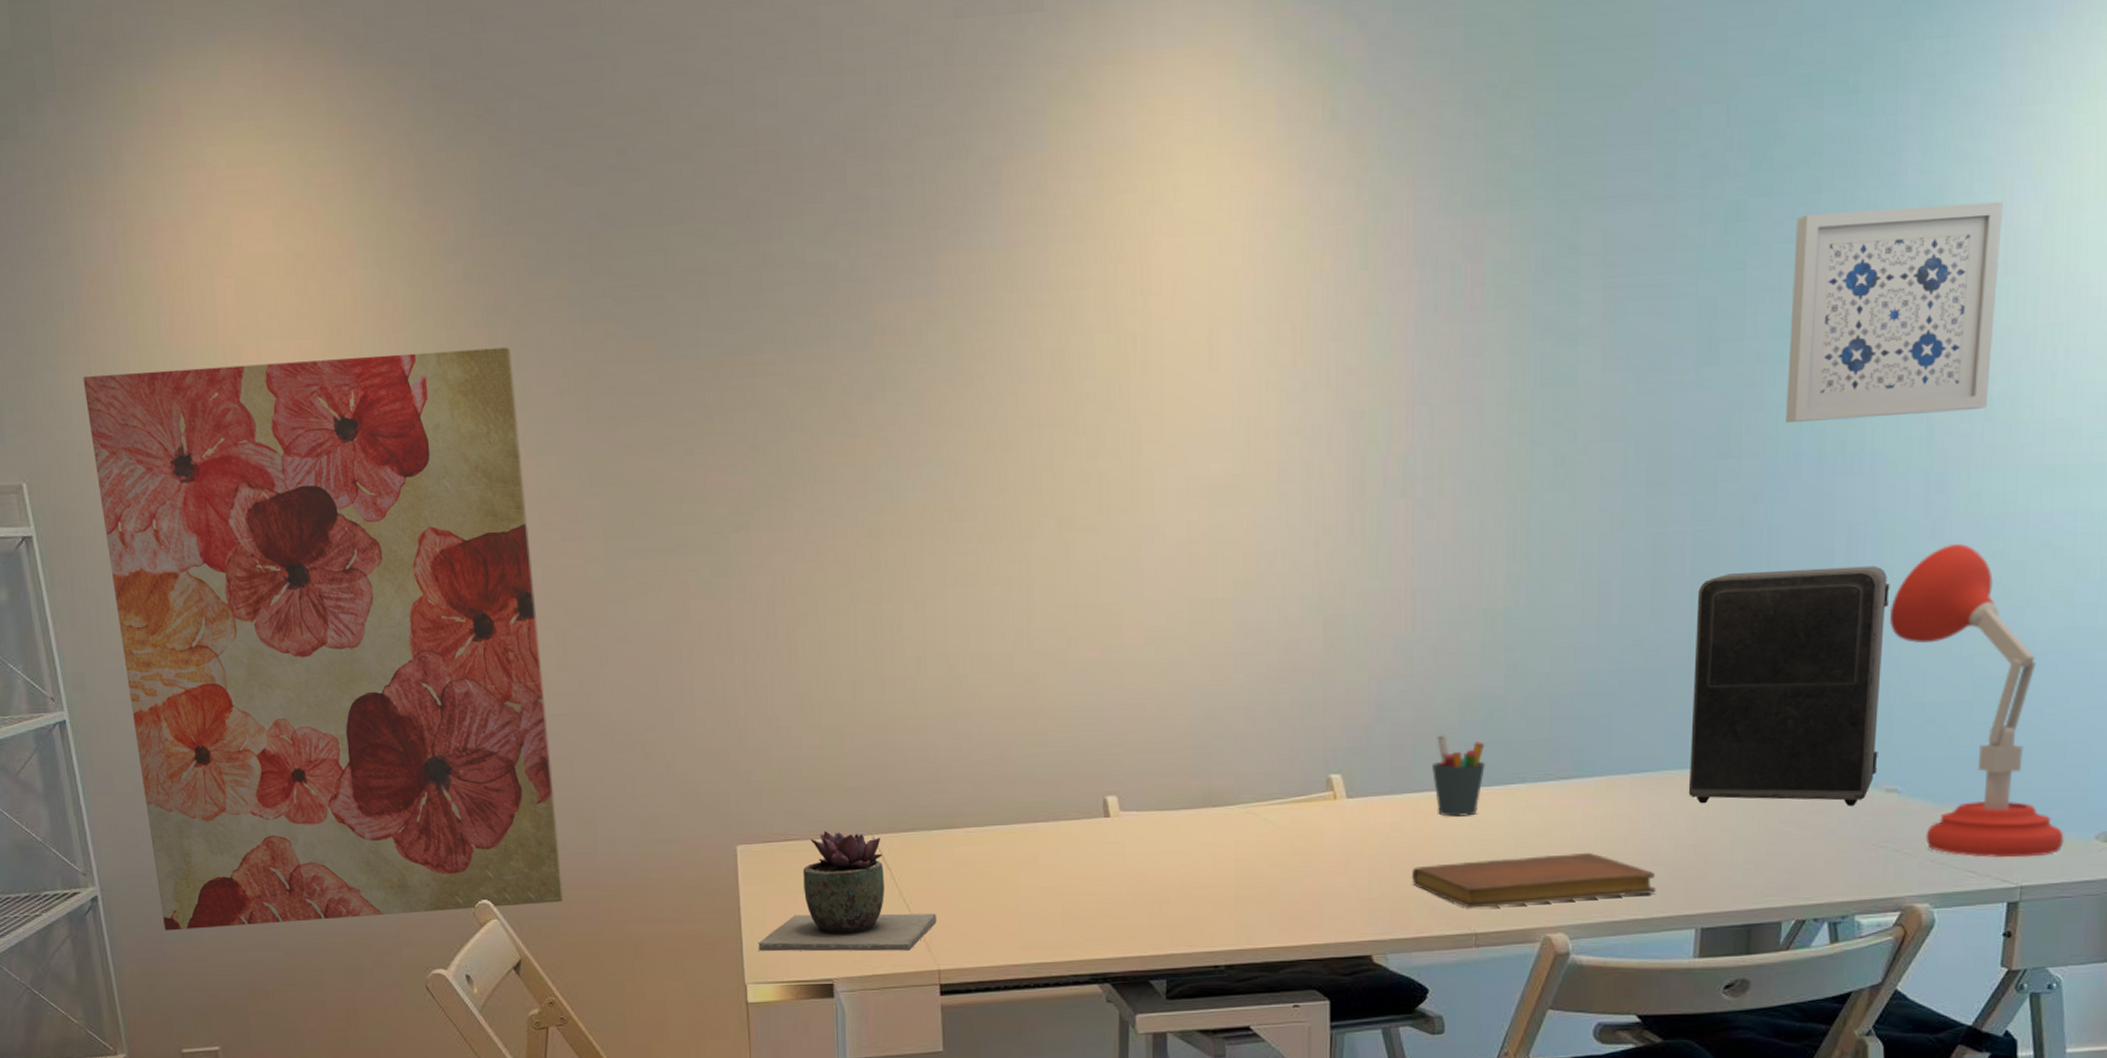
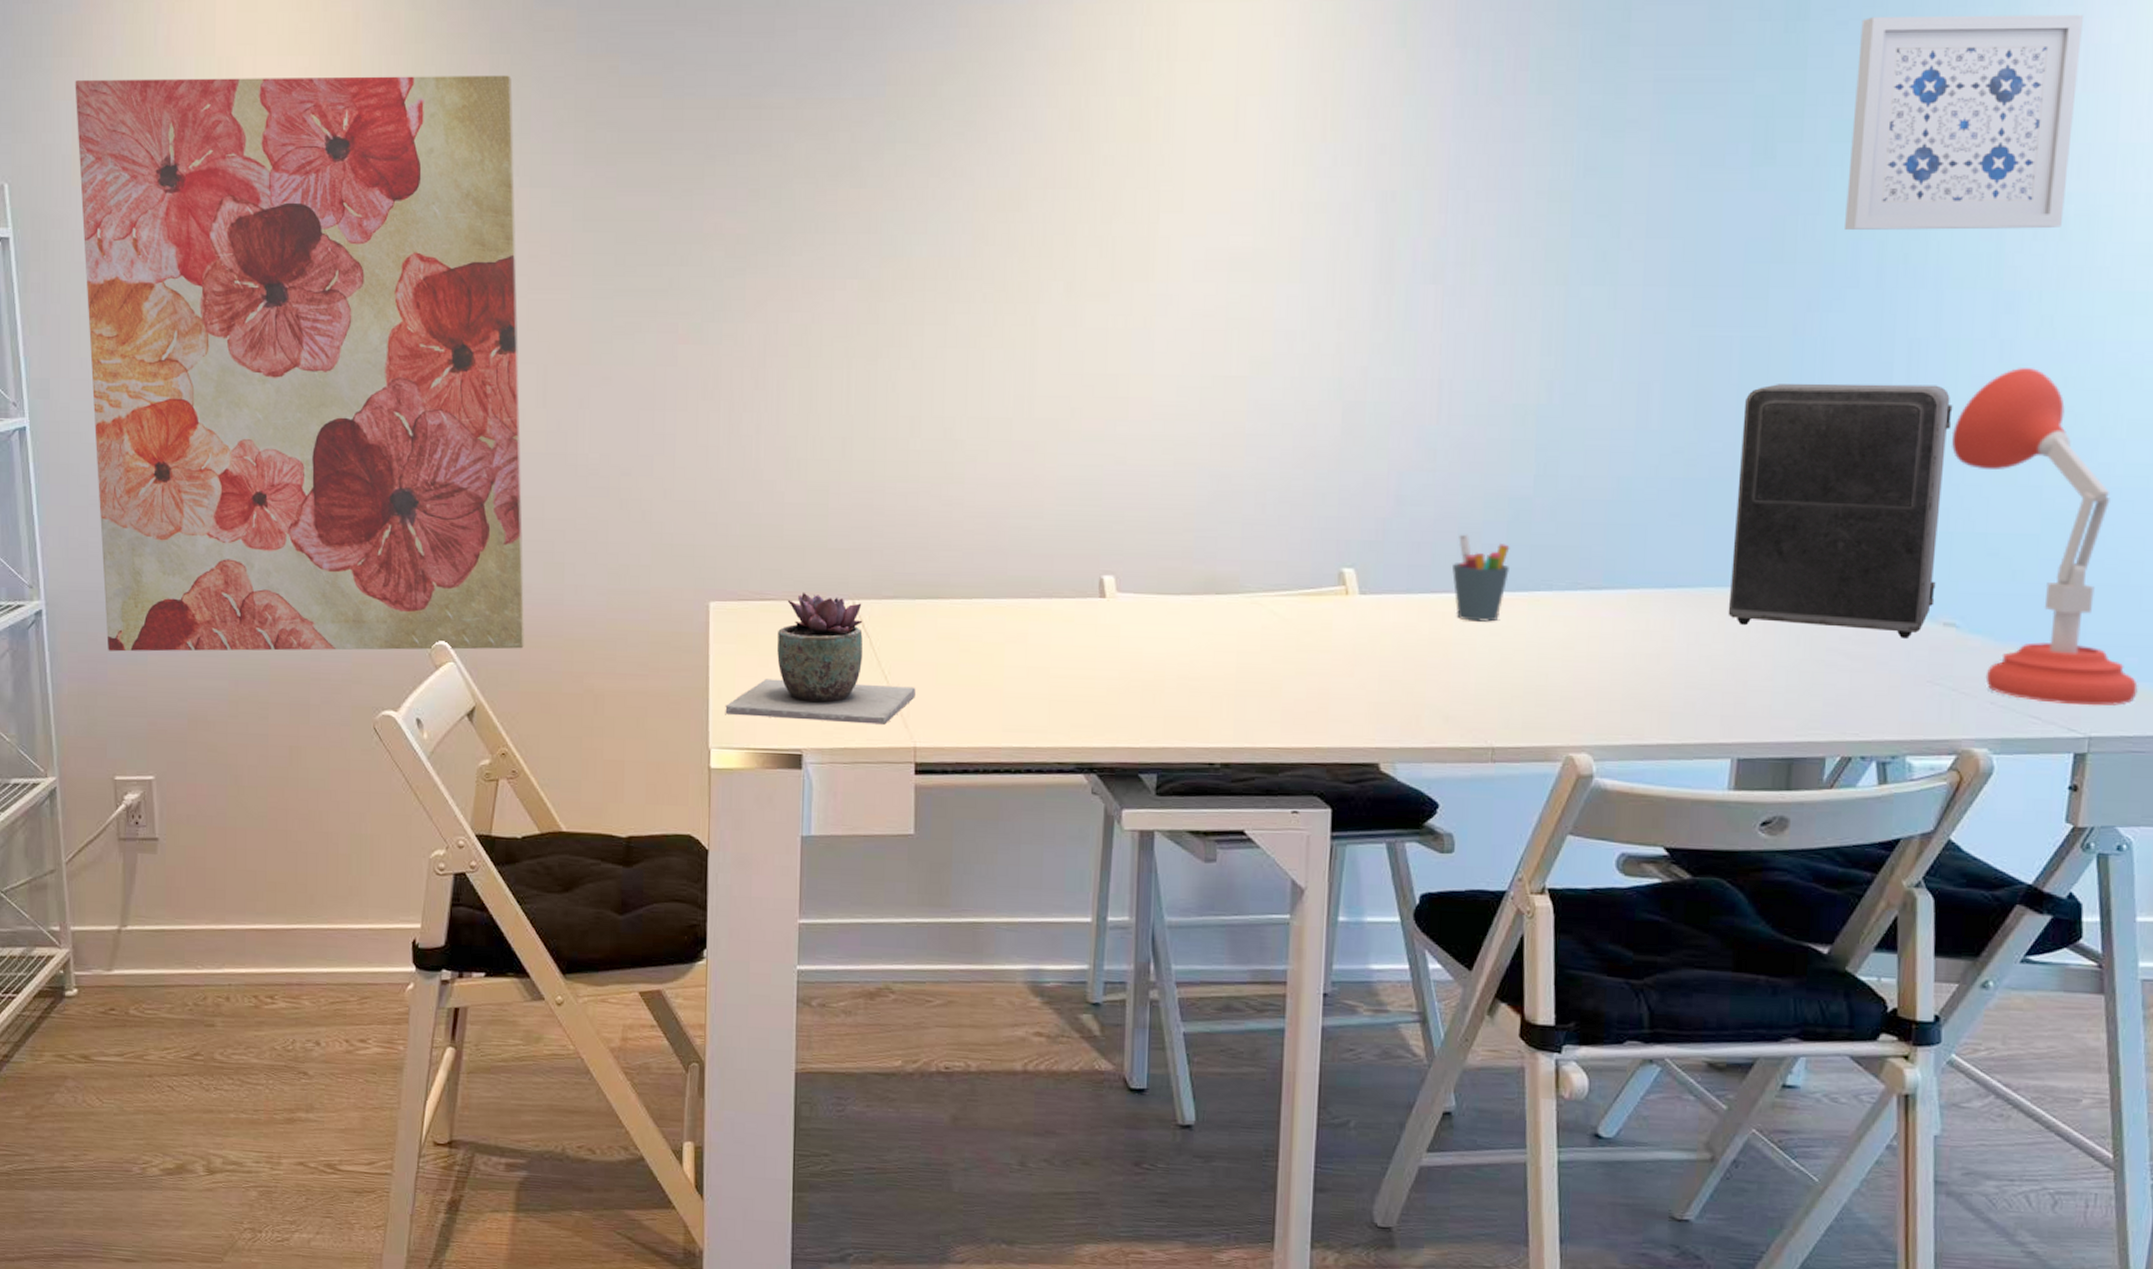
notebook: present [1412,852,1656,908] -> none [1426,668,1689,721]

